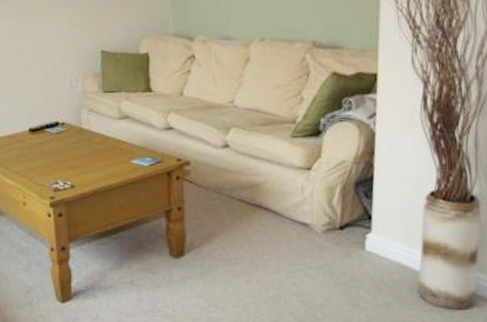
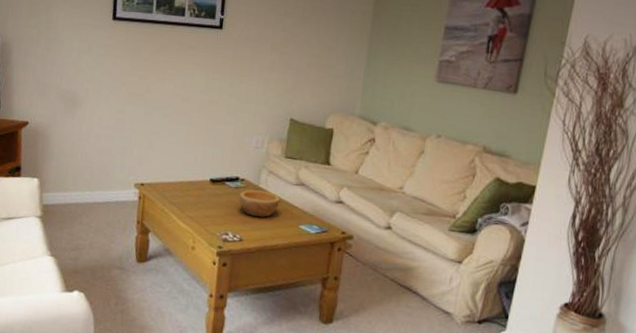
bowl: none [62,131,106,159] -> present [239,189,281,218]

